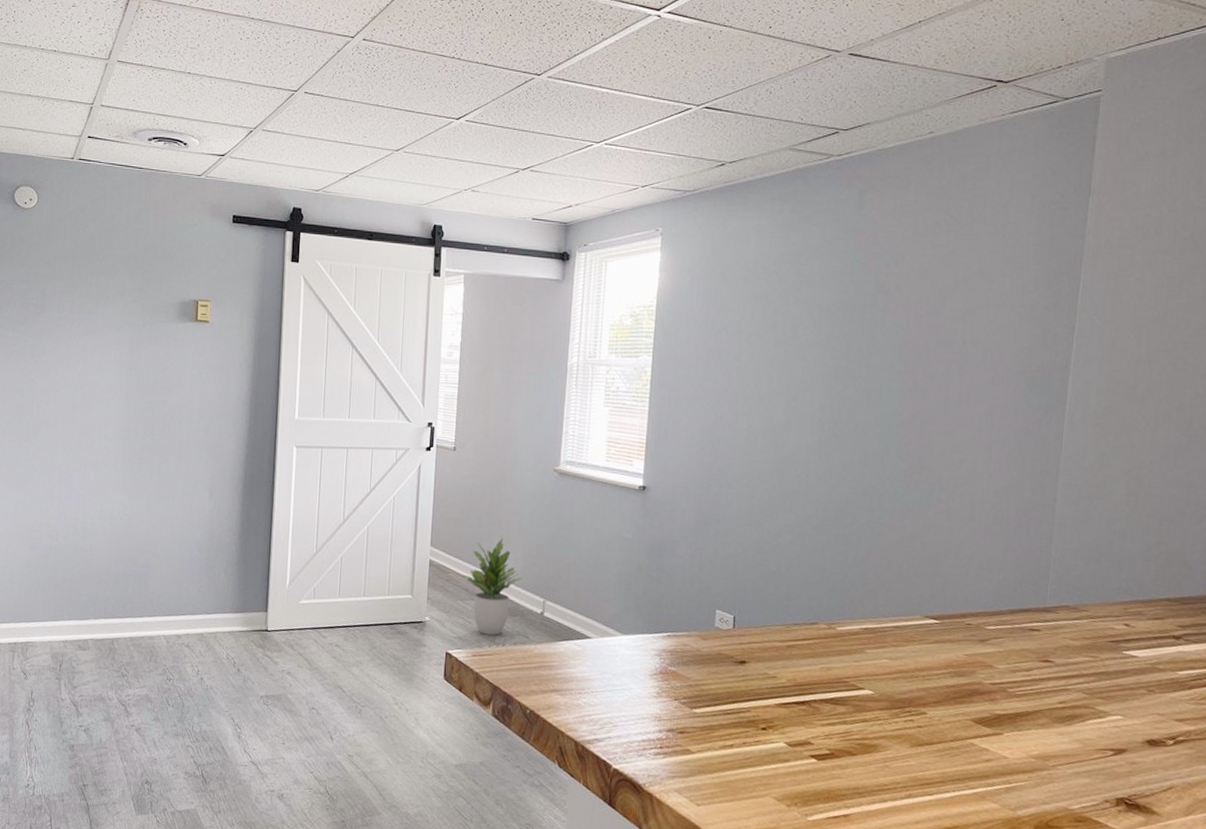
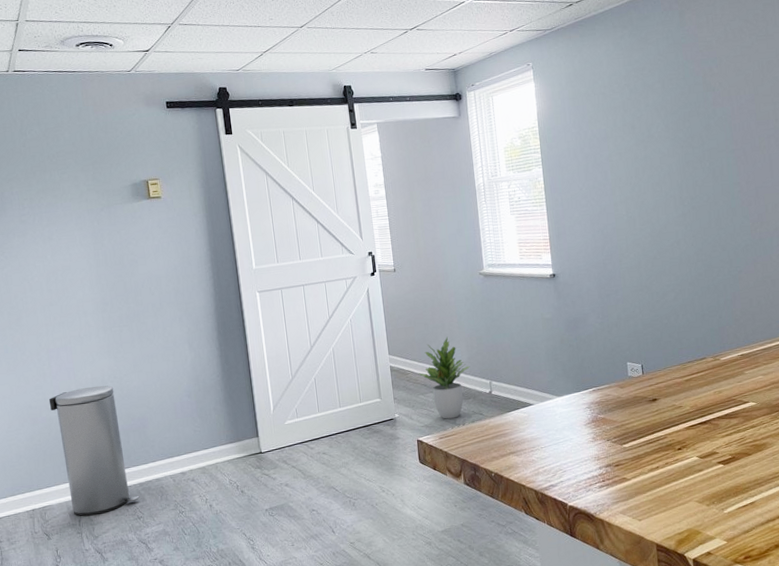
pedal bin: none [52,519,128,663] -> present [48,385,140,516]

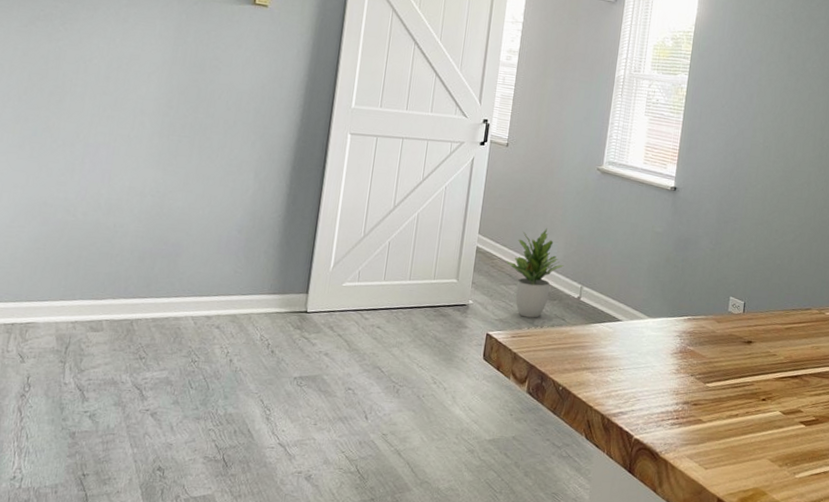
pedal bin: present [48,385,140,516] -> none [62,195,153,345]

